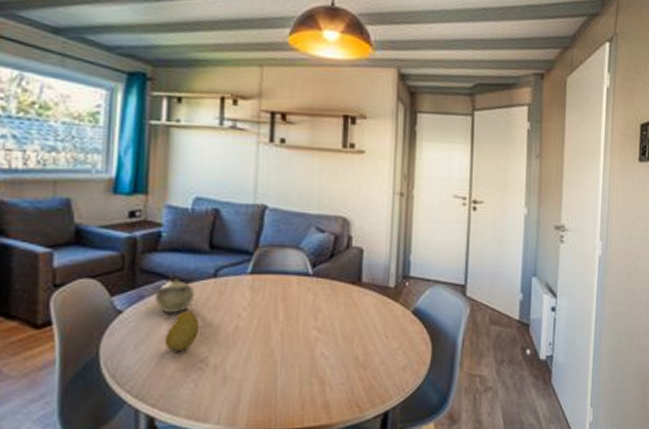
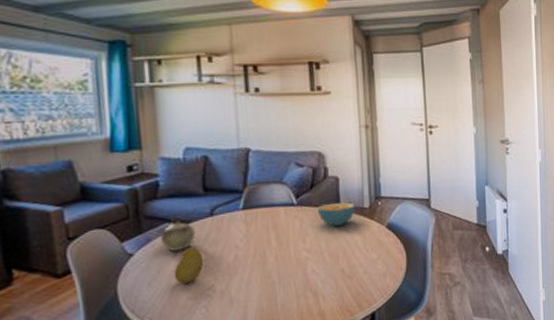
cereal bowl: none [334,278,378,306] -> present [317,202,355,227]

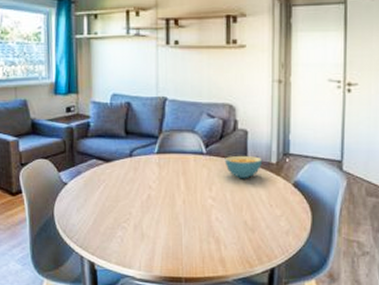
teapot: present [160,216,196,252] -> none [88,154,117,186]
fruit: present [173,247,204,283] -> none [97,183,122,213]

